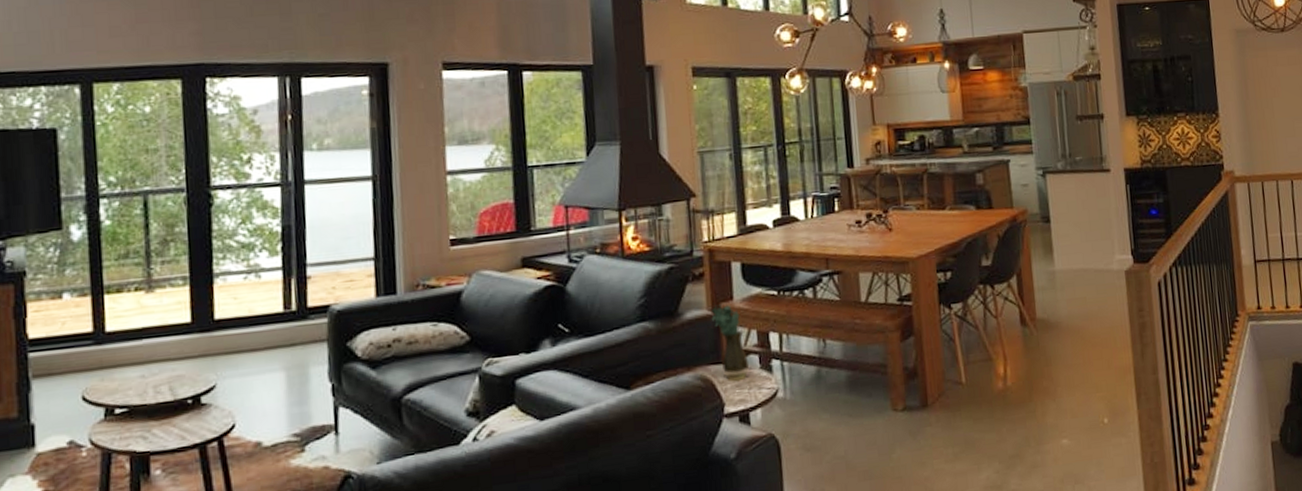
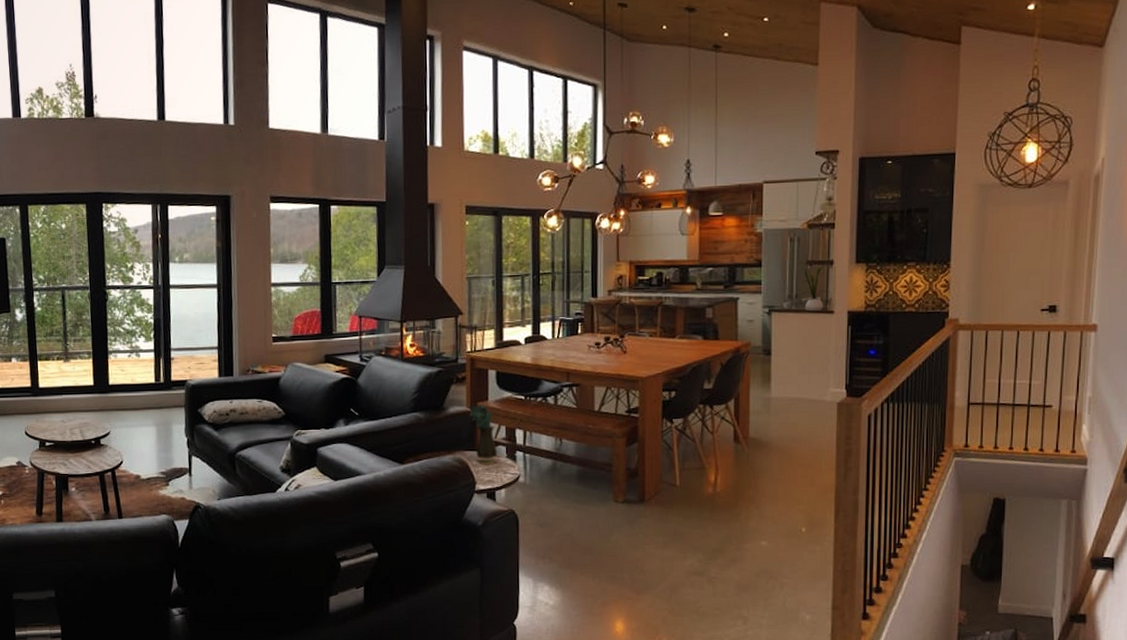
house plant: none [1069,116,1104,172] -> present [799,261,830,312]

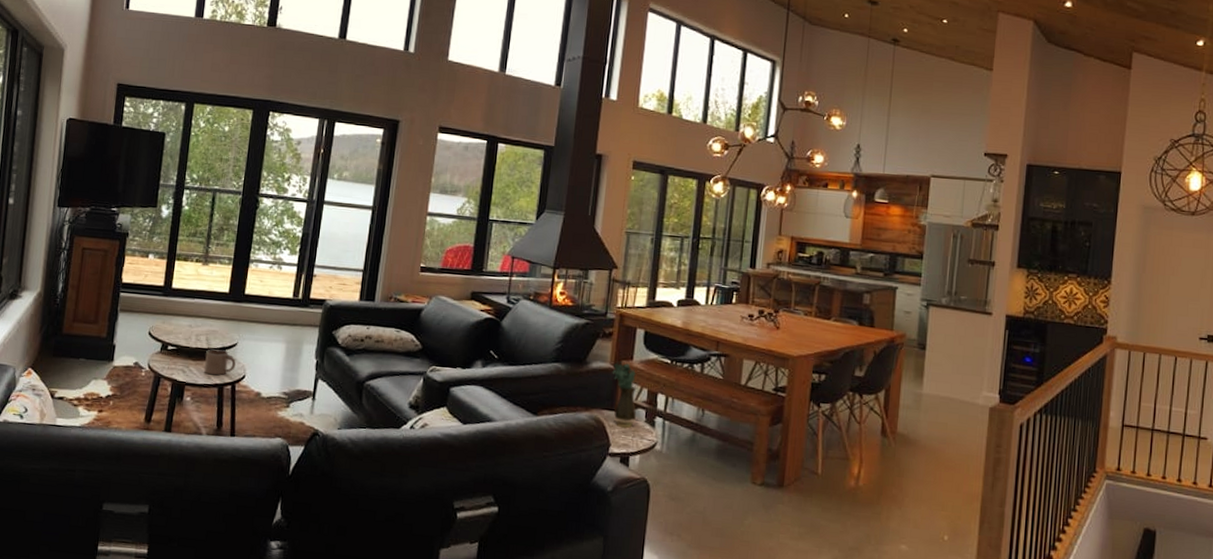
mug: none [82,440,112,465] -> present [204,349,236,376]
house plant: present [799,261,830,312] -> none [961,259,990,312]

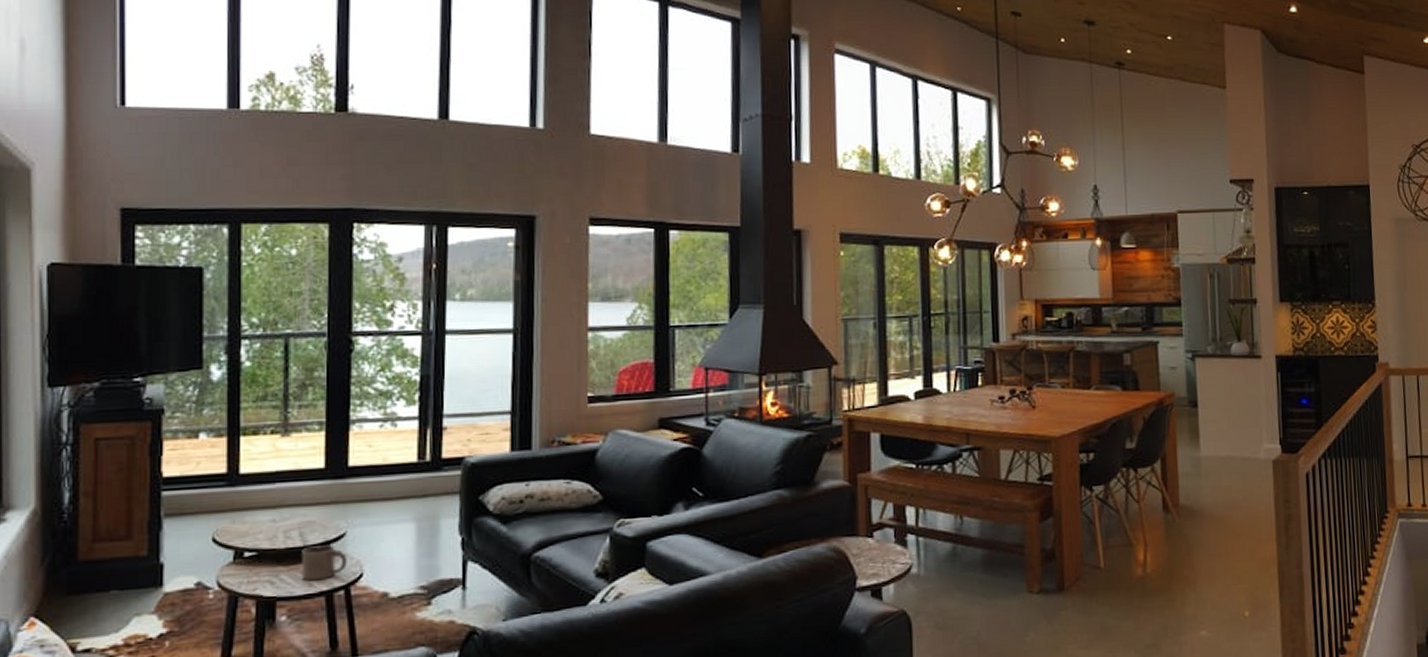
vase: present [612,359,637,429] -> none [847,473,884,556]
house plant: none [961,259,990,312] -> present [1221,300,1256,357]

